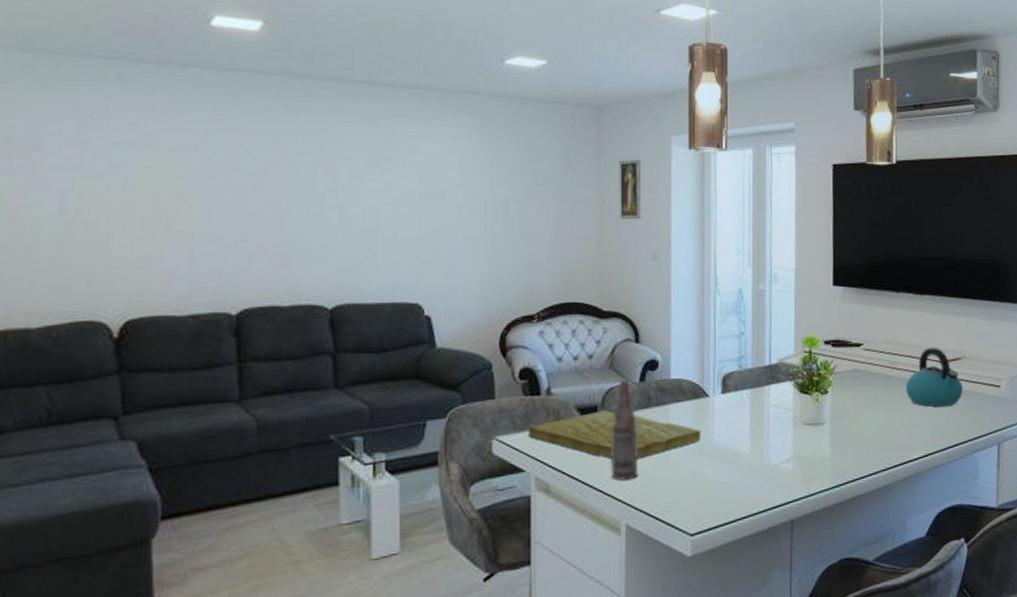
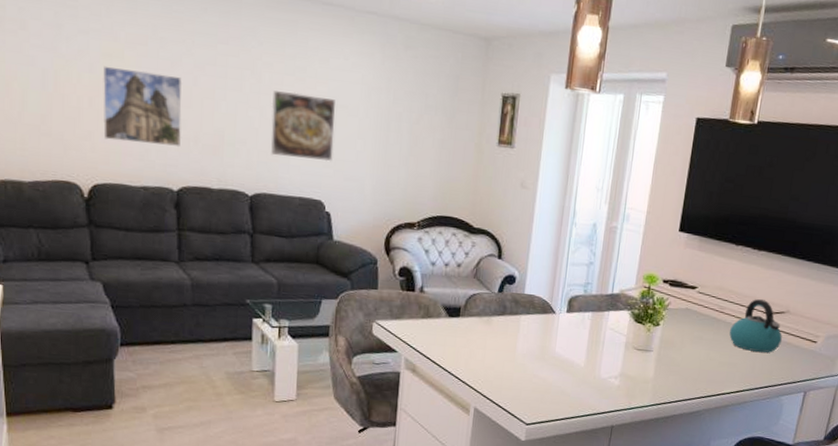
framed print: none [138,180,242,265] -> present [102,65,183,148]
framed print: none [352,185,431,259] -> present [270,91,336,162]
cutting board: present [527,410,702,460] -> none [401,312,546,357]
bottle: present [610,379,639,481] -> none [466,288,492,372]

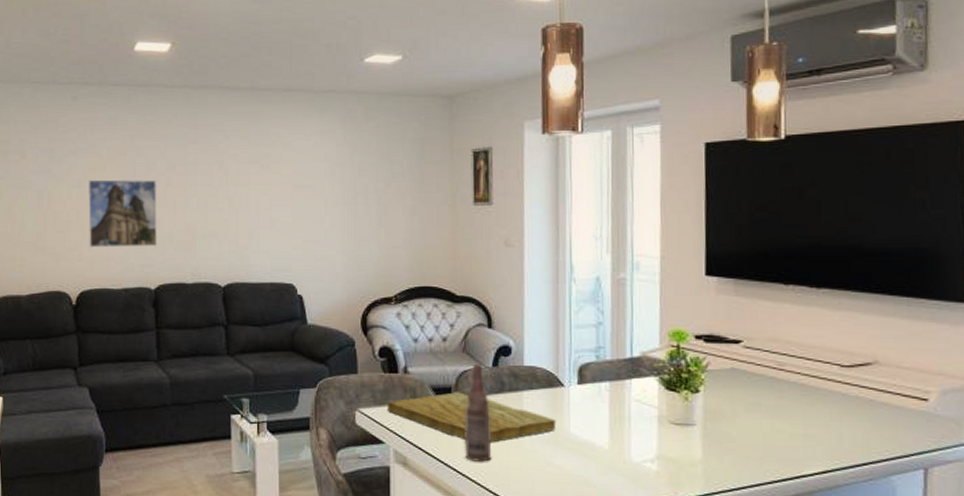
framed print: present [270,91,336,162] -> none [239,179,302,244]
cutting board: none [401,312,546,357] -> present [386,392,557,443]
bottle: none [466,288,492,372] -> present [464,363,492,462]
kettle: present [729,299,782,353] -> none [796,350,875,419]

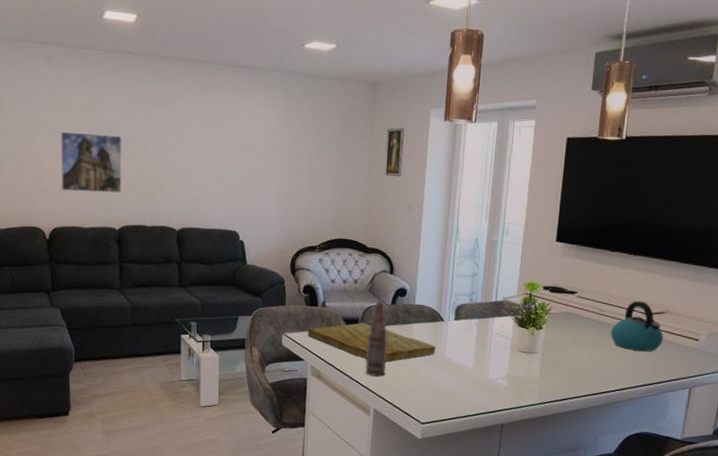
kettle: none [796,350,875,419] -> present [610,301,663,352]

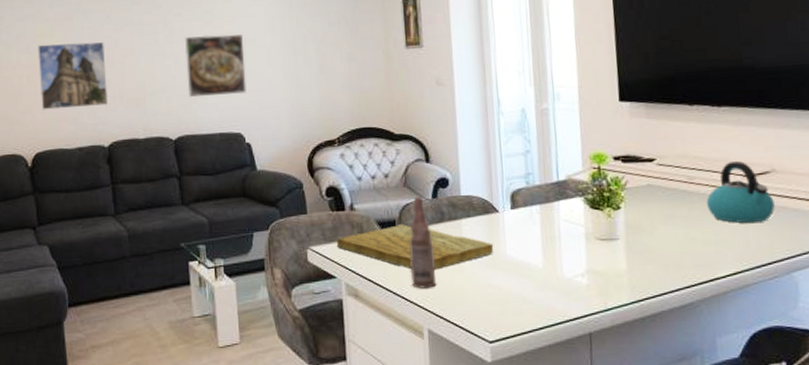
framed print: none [193,141,247,198] -> present [184,34,247,98]

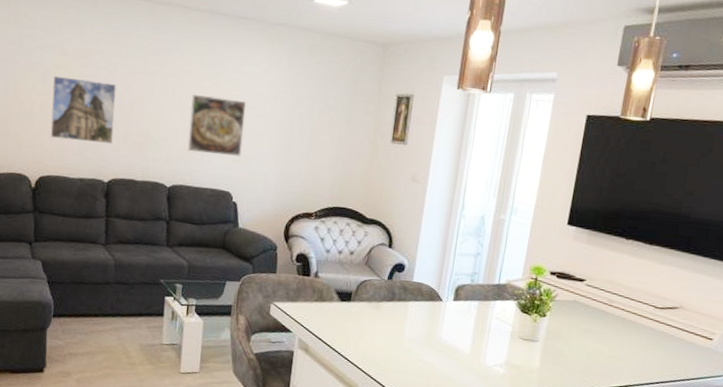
cutting board: present [336,224,494,270] -> none [297,296,432,341]
bottle: present [409,196,437,289] -> none [355,275,381,355]
kettle: present [706,161,775,224] -> none [618,293,675,348]

